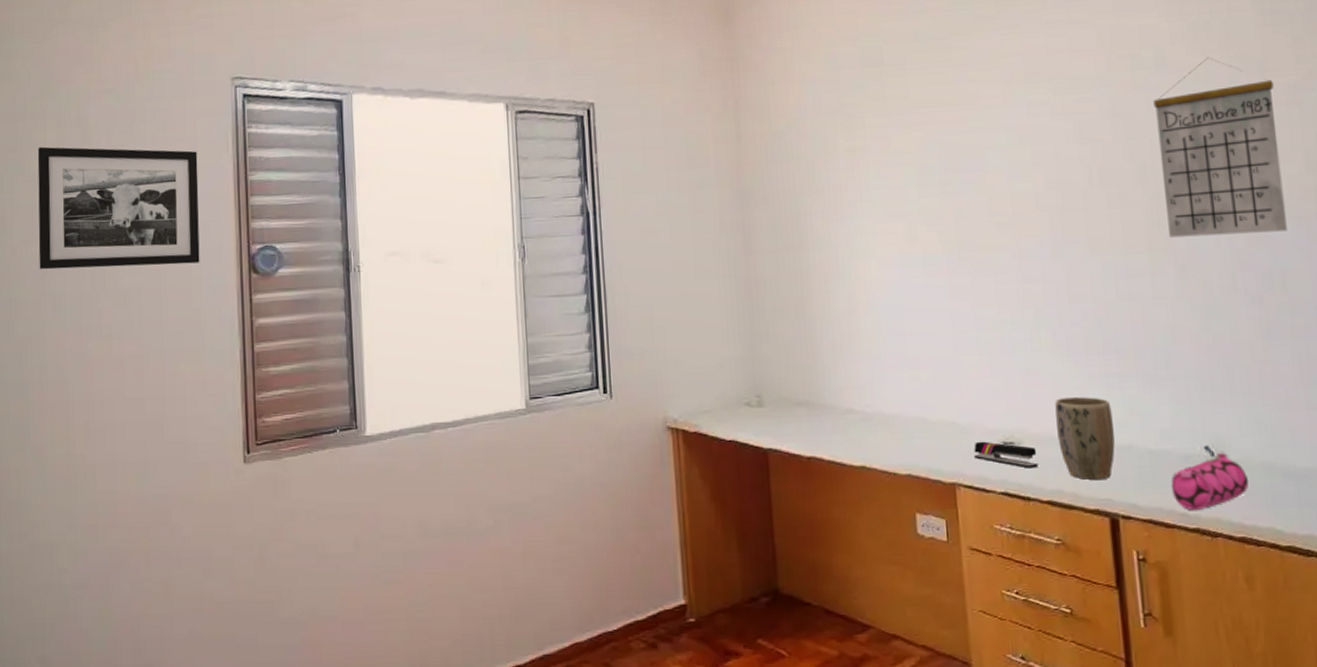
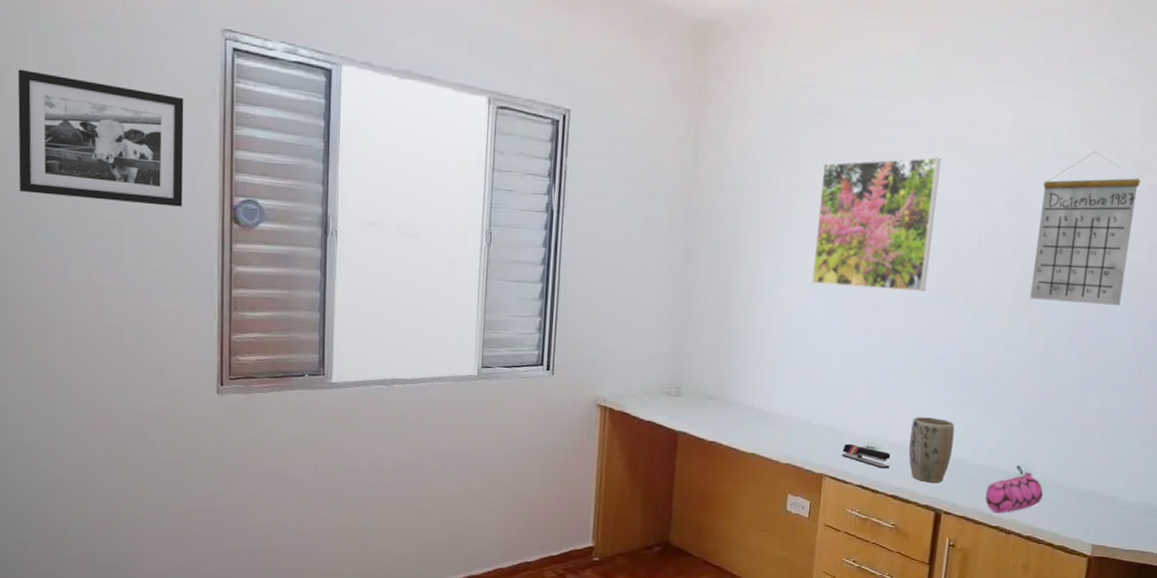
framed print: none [885,92,1038,255] -> present [811,157,941,292]

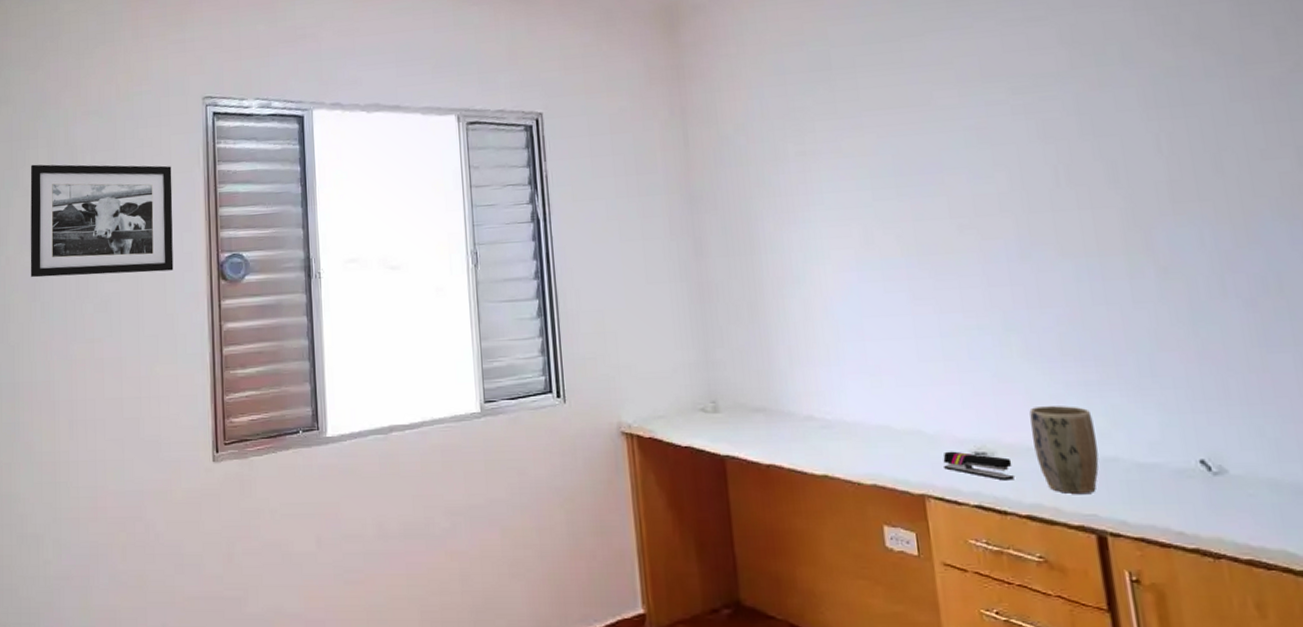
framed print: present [811,157,941,292] -> none [835,92,1003,258]
pencil case: present [985,472,1043,514] -> none [1163,468,1253,530]
calendar: present [1030,150,1141,306] -> none [1122,51,1281,239]

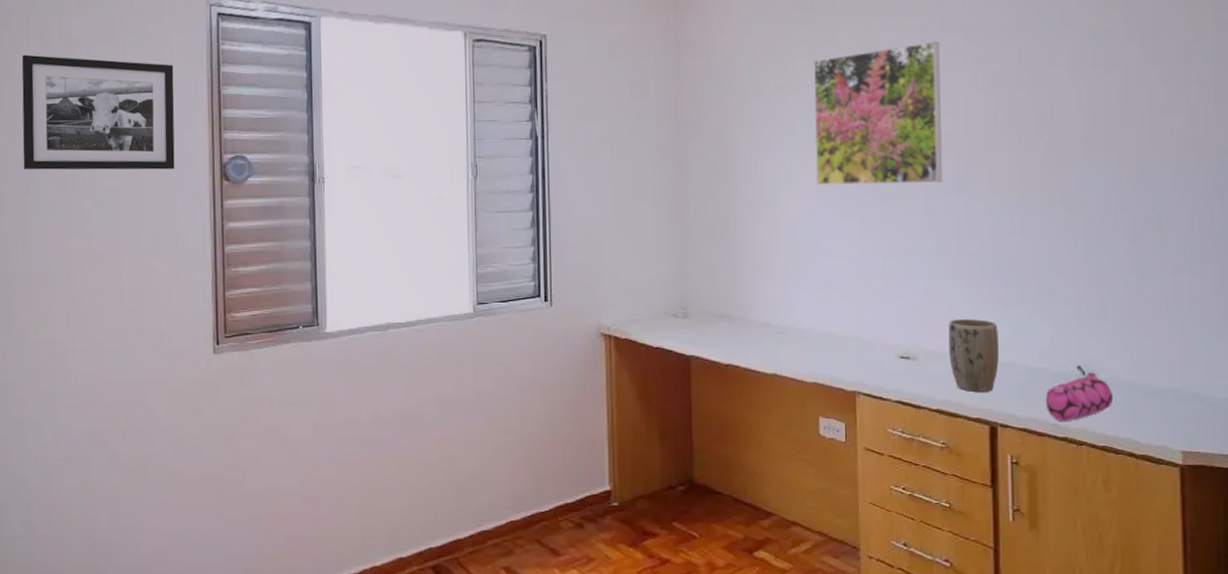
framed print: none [835,92,1003,258] -> present [813,41,943,186]
stapler: present [943,451,1014,481] -> none [874,355,930,381]
pencil case: none [1163,468,1253,530] -> present [1045,373,1113,422]

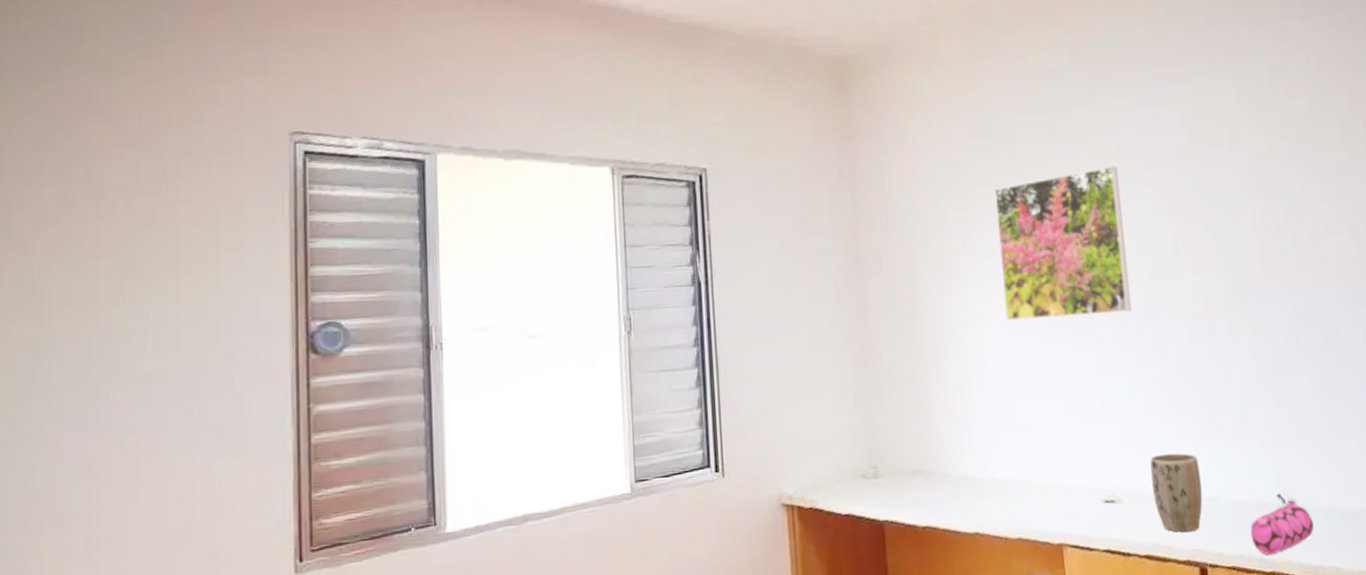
picture frame: present [21,54,175,170] -> none [28,207,245,356]

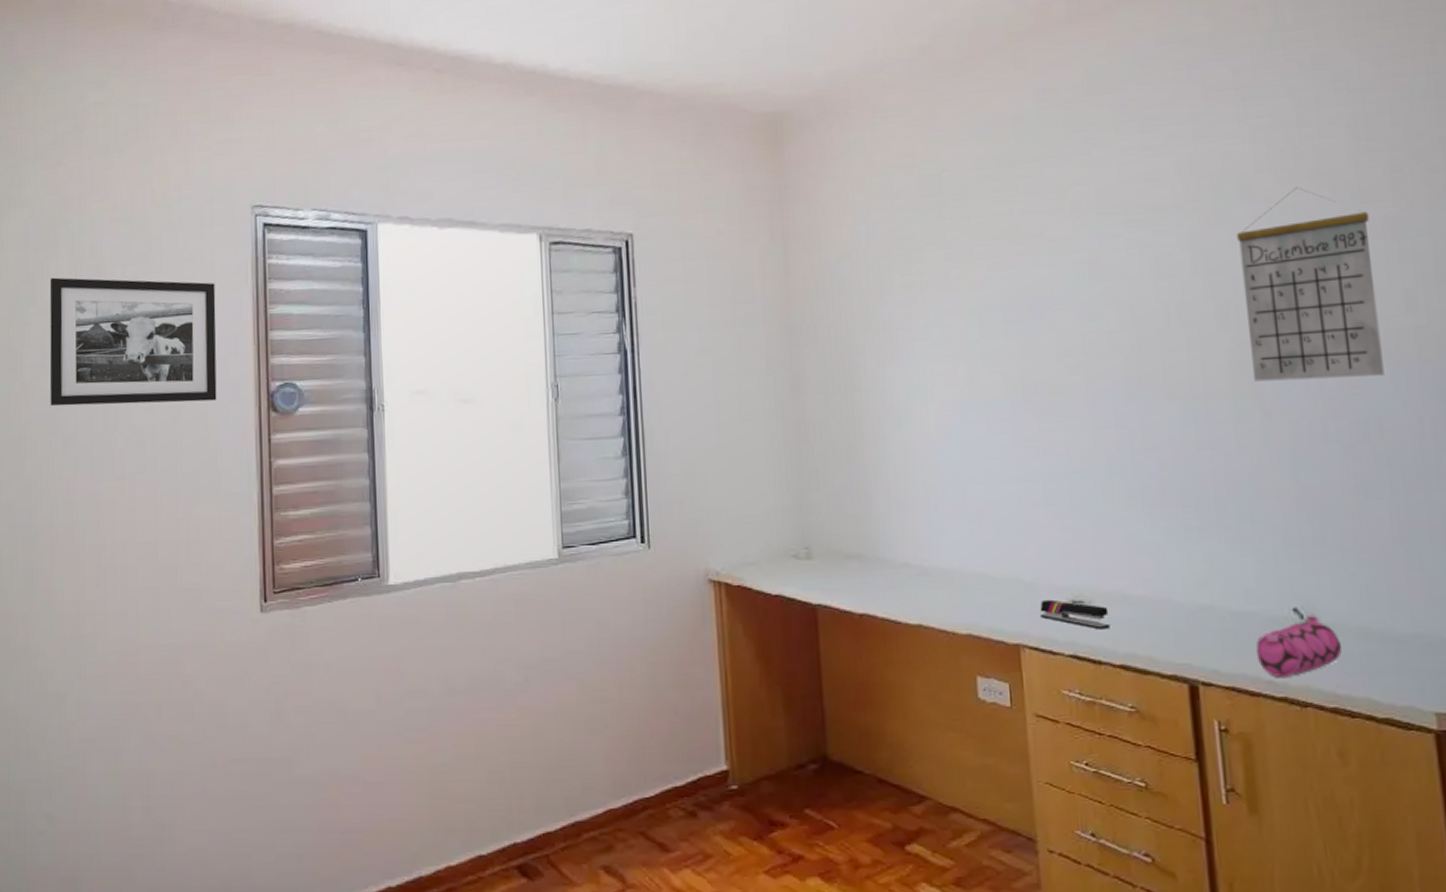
picture frame: none [28,207,245,356] -> present [49,277,217,407]
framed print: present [994,166,1133,321] -> none [945,223,1110,398]
stapler: none [1079,500,1136,525] -> present [1040,599,1110,630]
plant pot: present [1150,453,1203,532] -> none [1128,553,1195,642]
calendar: none [1228,137,1339,302] -> present [1237,186,1384,382]

